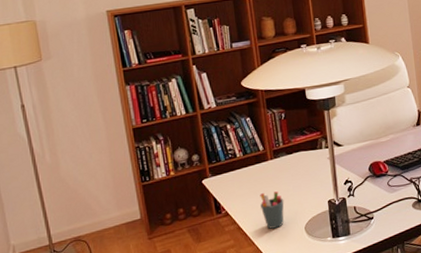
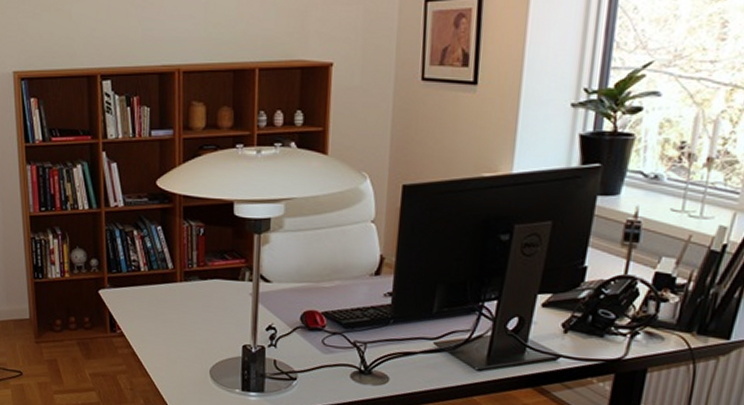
pen holder: present [260,191,284,229] -> none [161,318,190,364]

